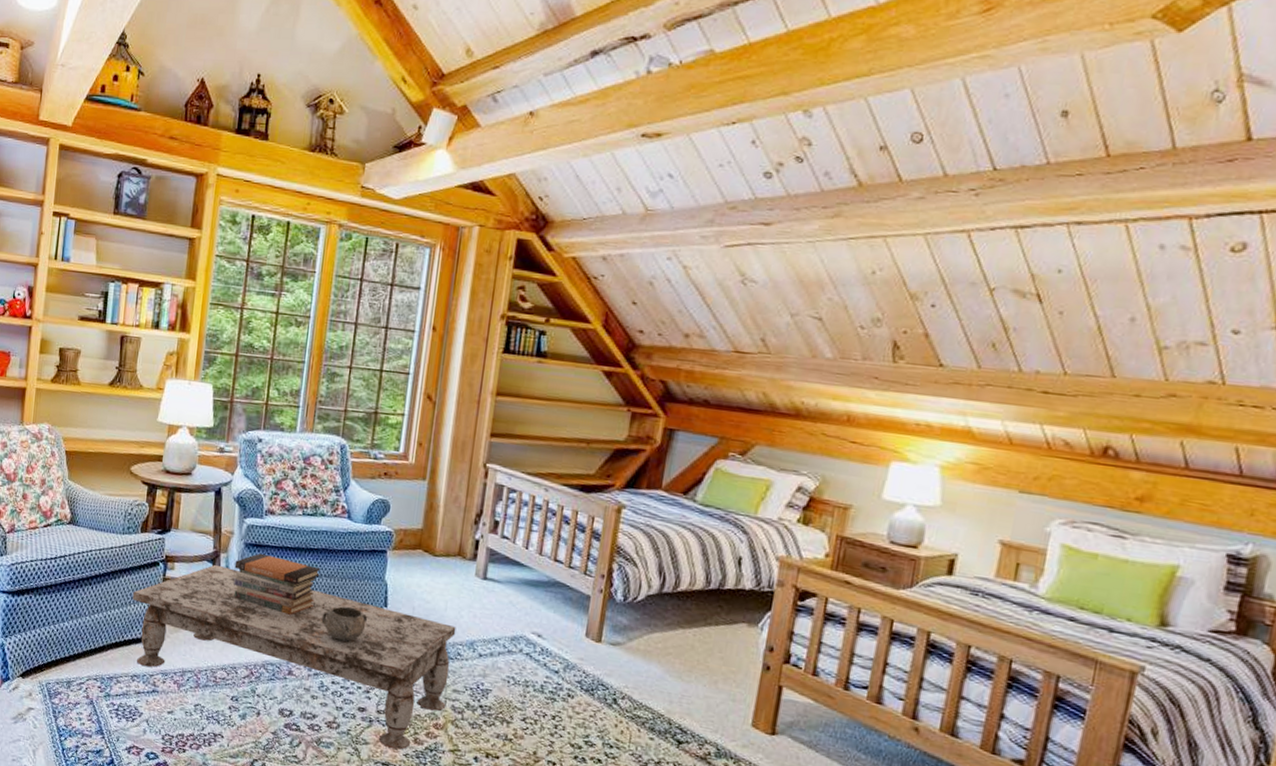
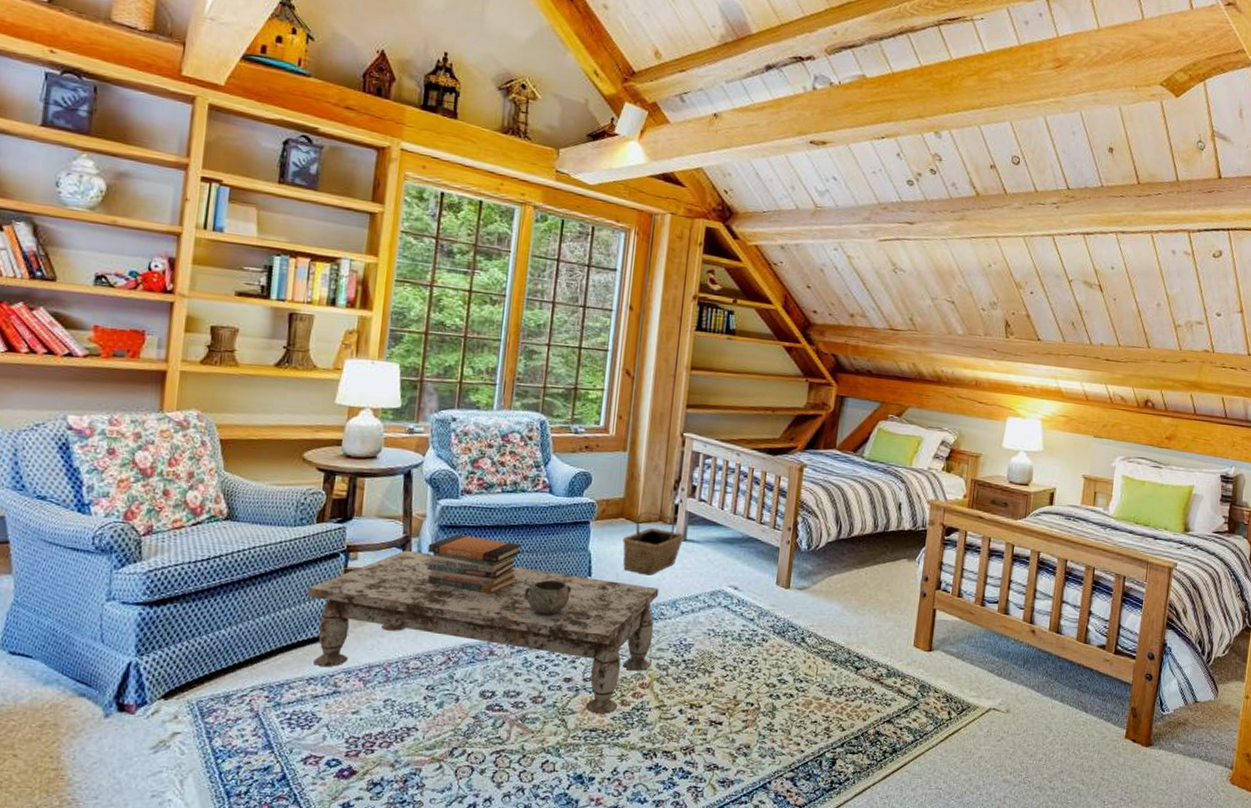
basket: none [419,544,485,613] -> present [623,511,685,576]

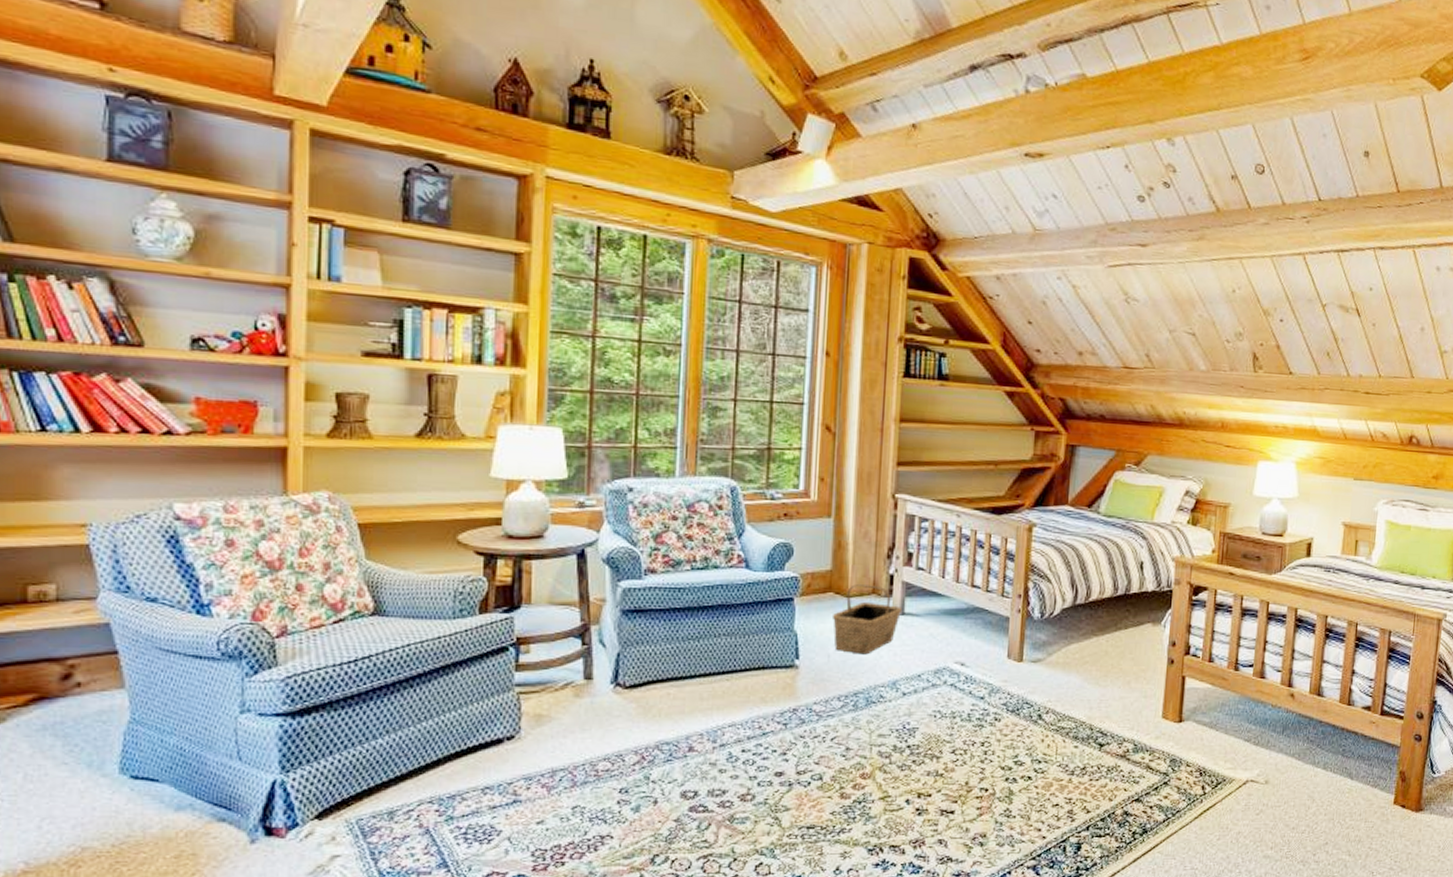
coffee table: present [307,550,659,714] -> none [474,639,877,809]
book stack: present [426,534,522,594] -> none [609,619,718,684]
decorative bowl: present [523,579,571,616] -> none [723,664,777,705]

